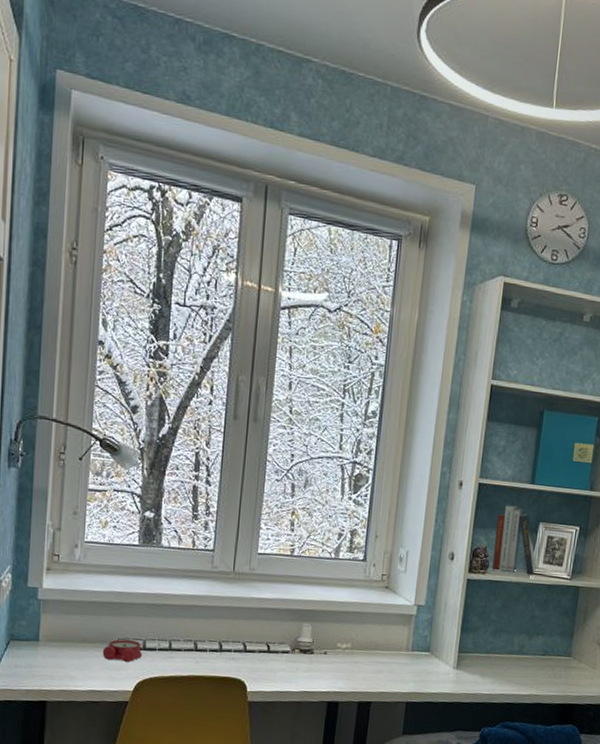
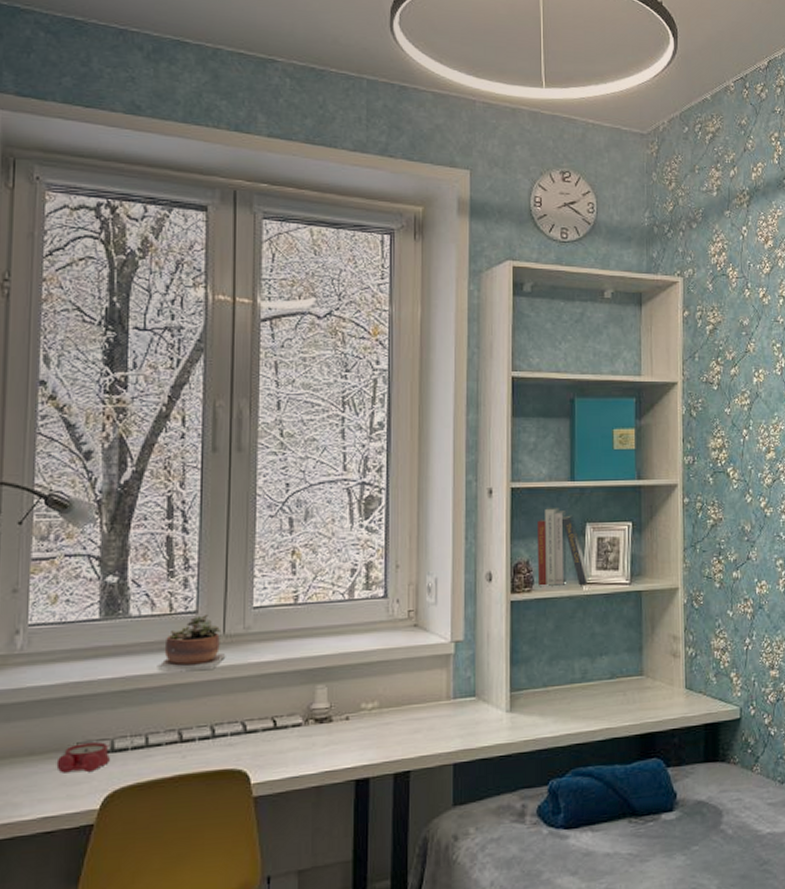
succulent plant: none [180,553,234,599] -> present [157,615,226,672]

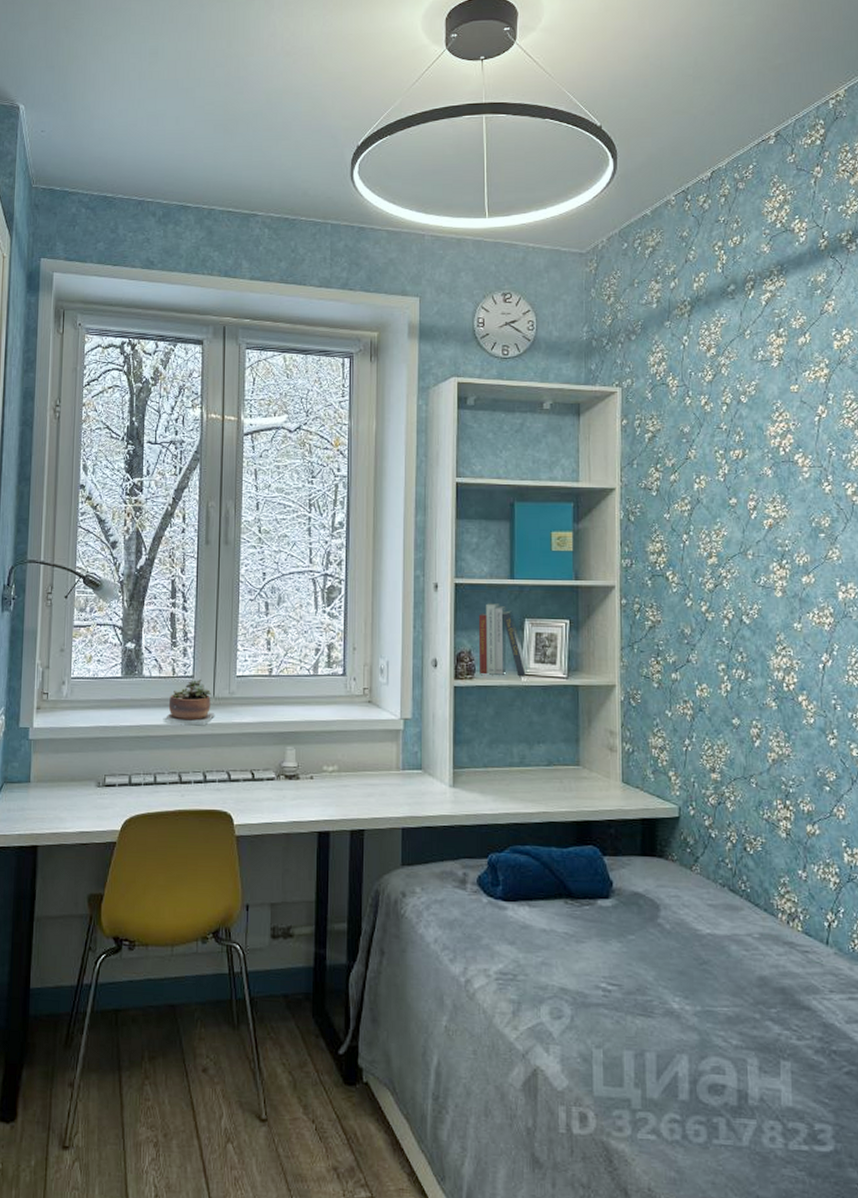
alarm clock: present [56,742,112,773] -> none [90,776,129,799]

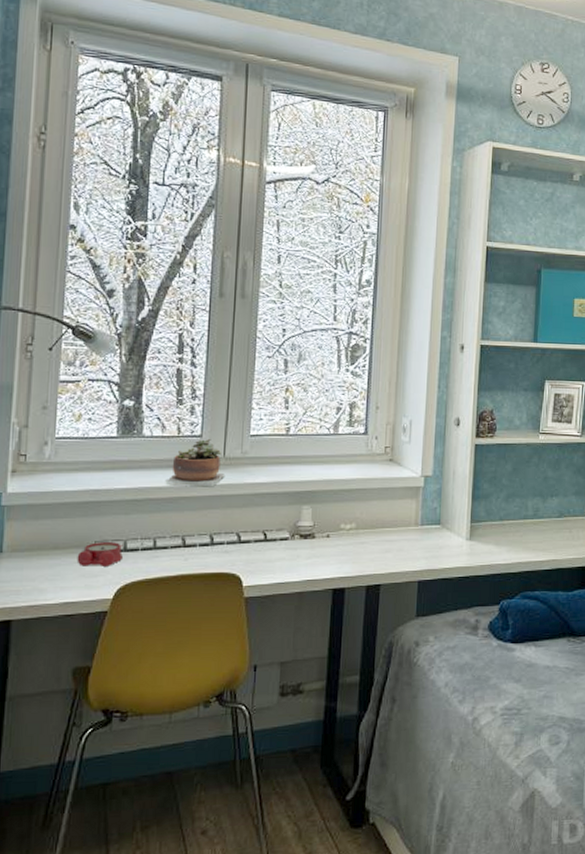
alarm clock: none [90,776,129,799] -> present [77,542,125,566]
books: present [478,602,527,677] -> none [500,364,545,435]

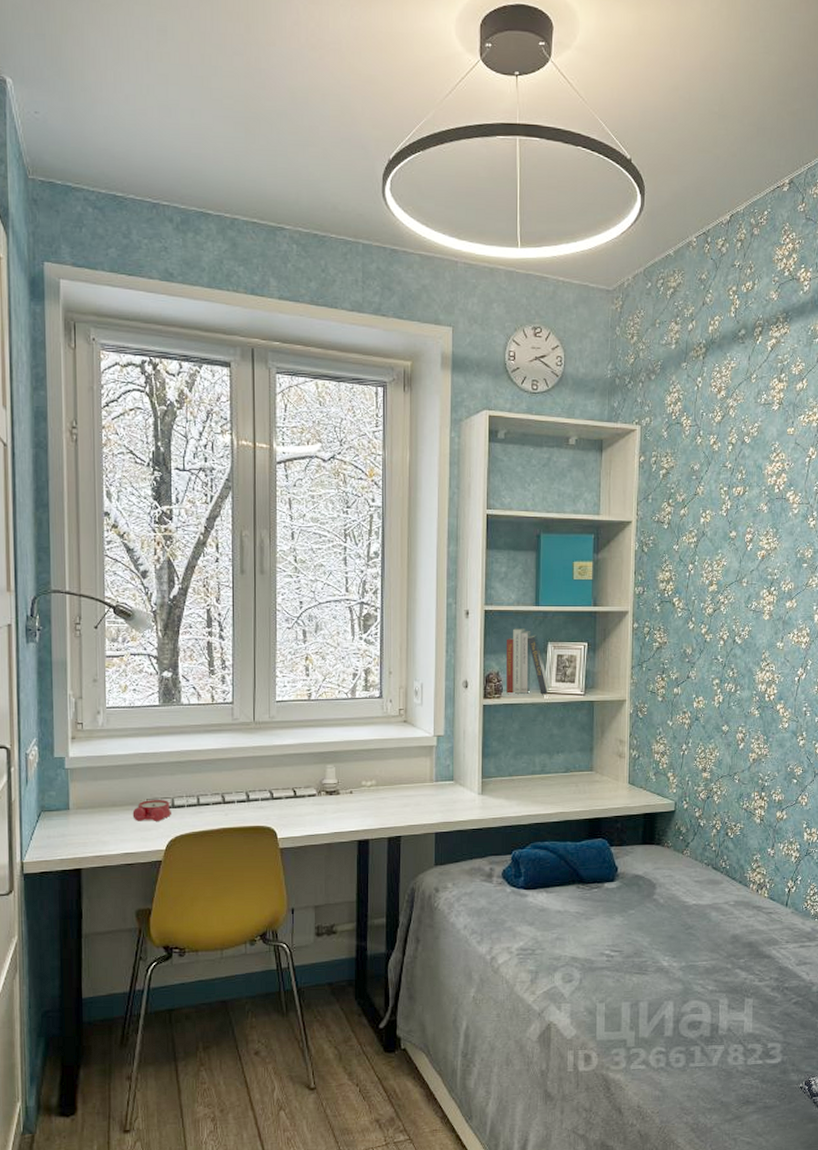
succulent plant: present [165,439,225,487] -> none [204,706,256,749]
books: none [500,364,545,435] -> present [506,627,549,695]

